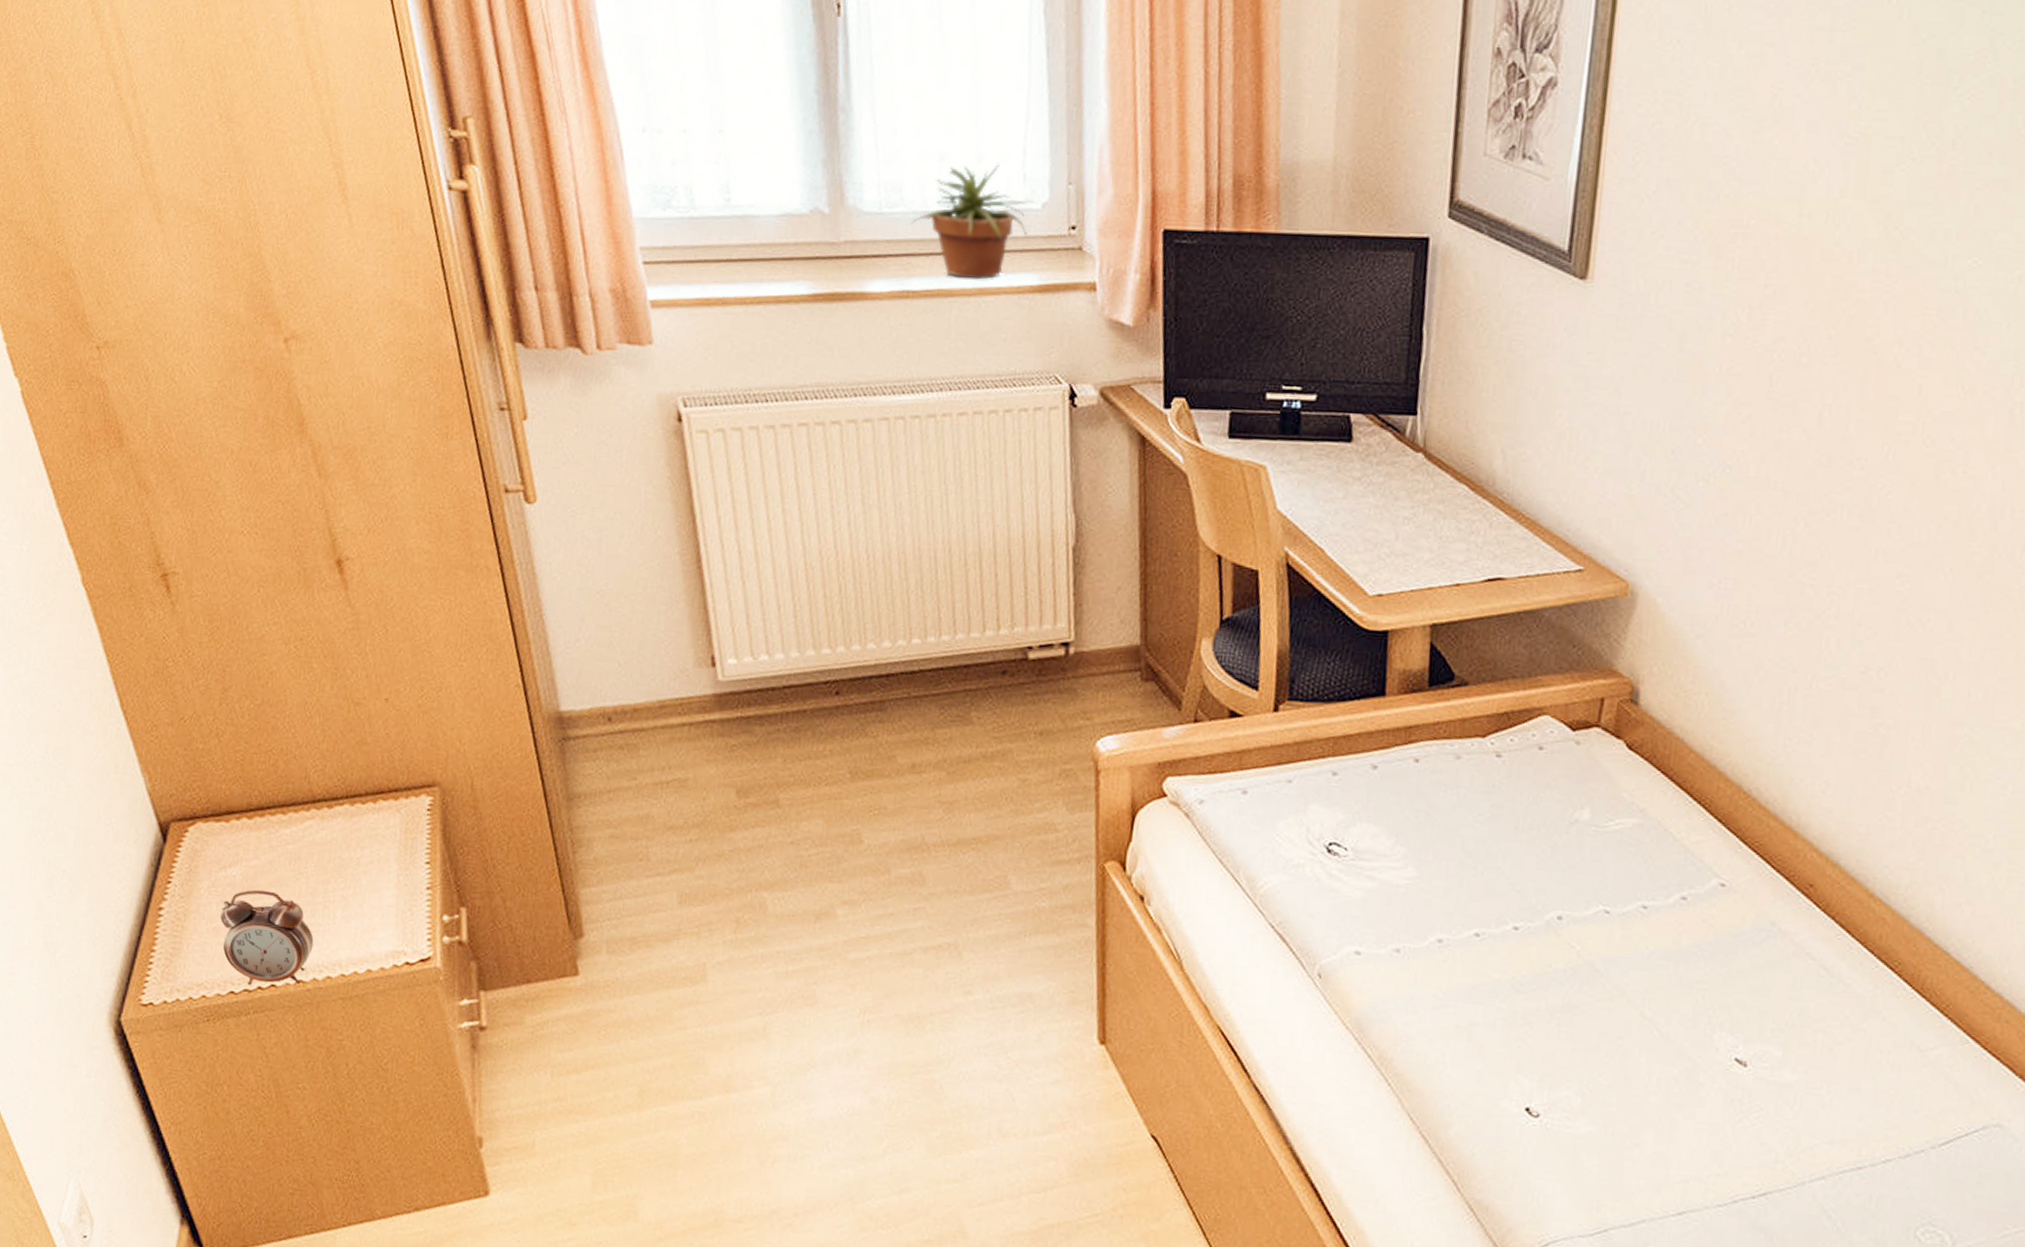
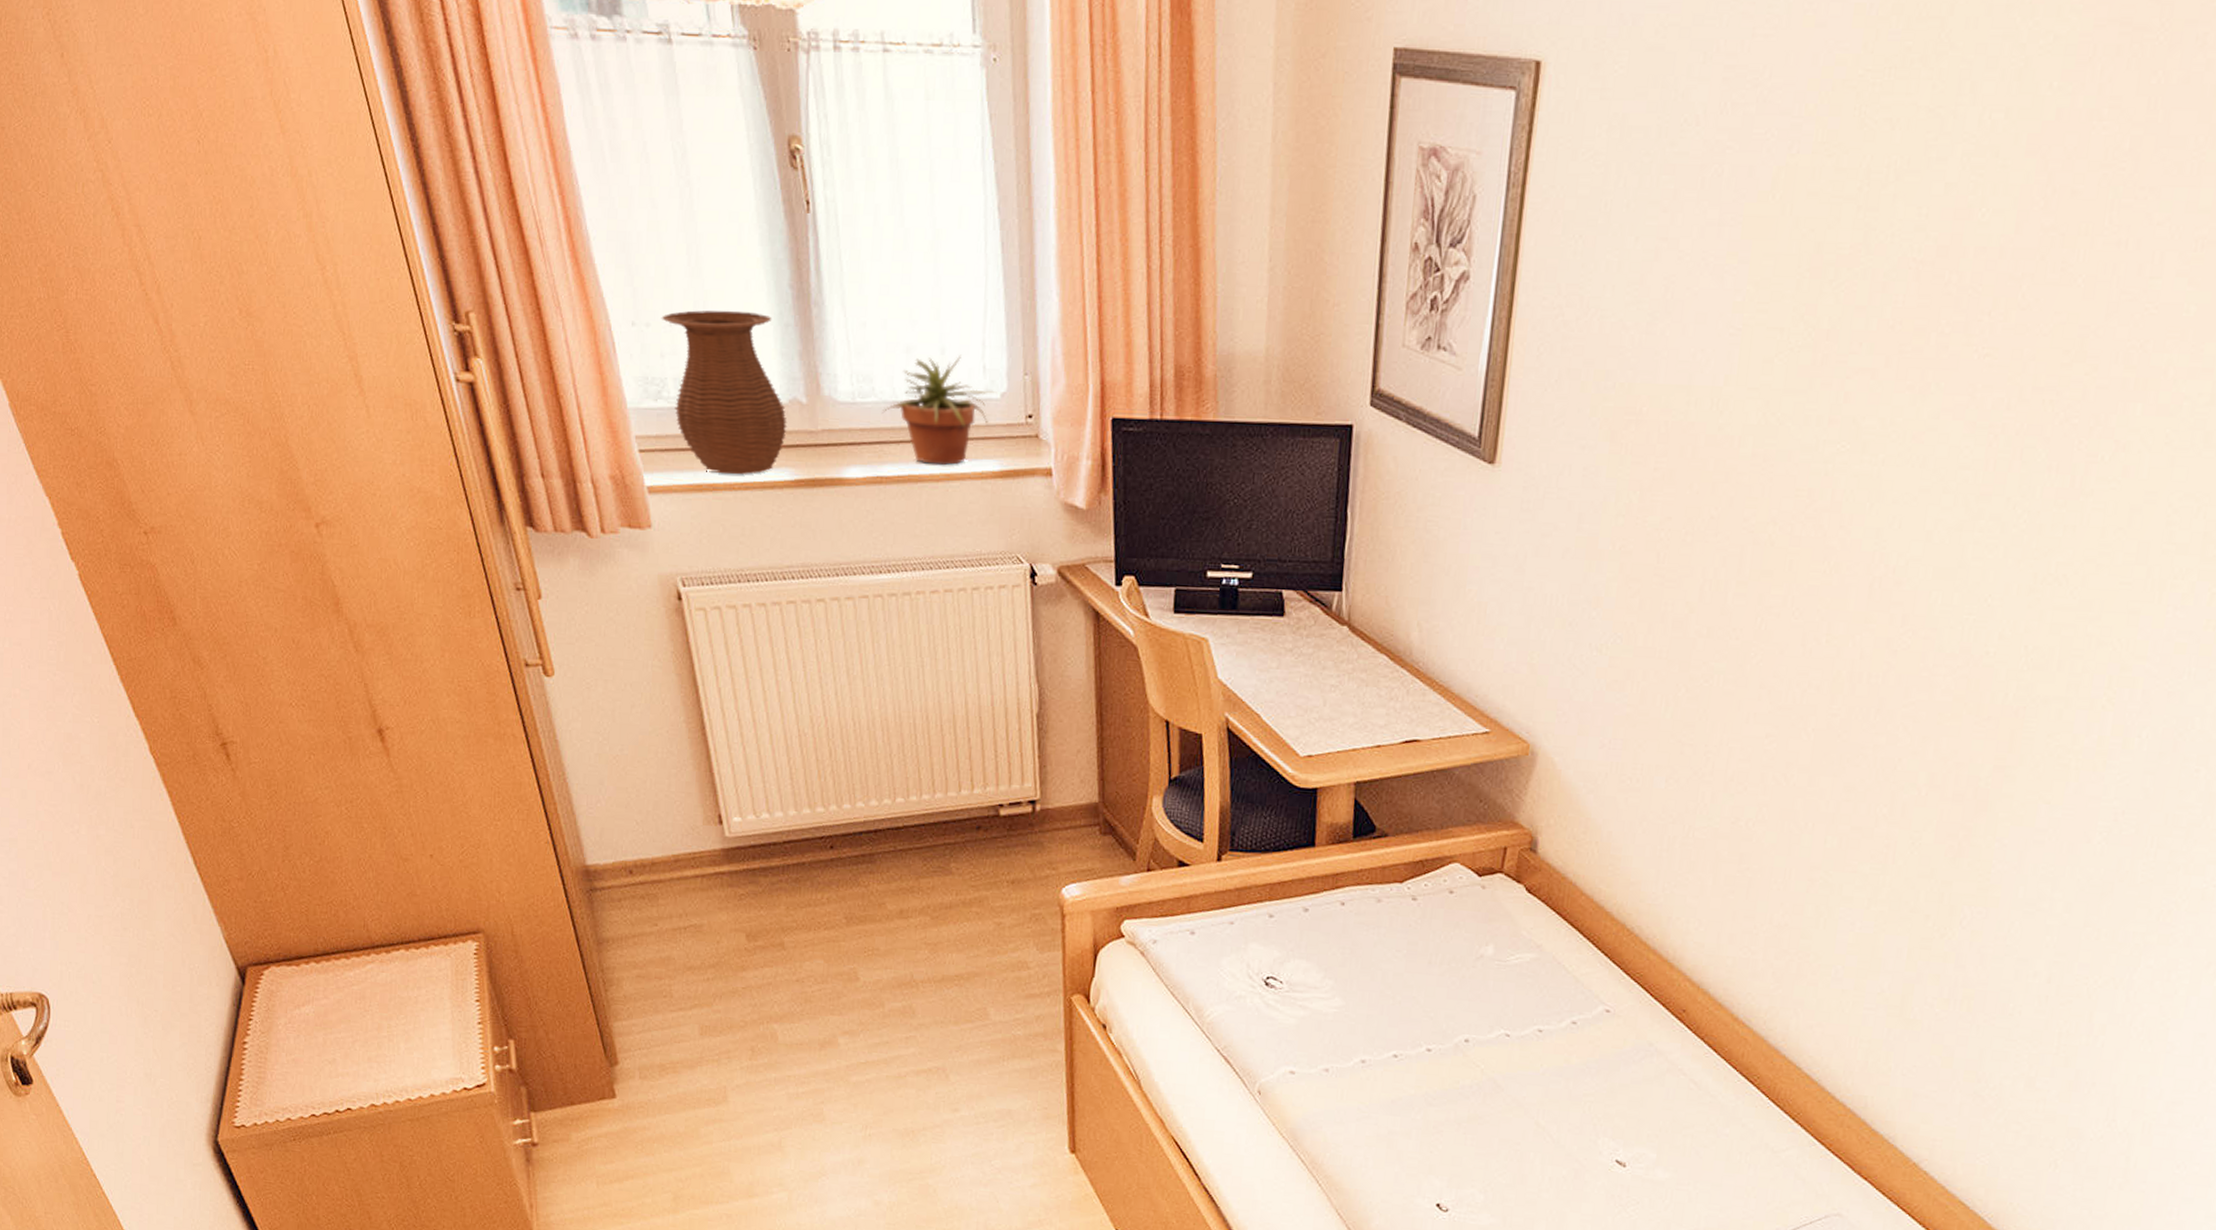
alarm clock: present [219,889,314,986] -> none [297,1025,382,1110]
vase: none [674,116,807,288] -> present [661,310,788,475]

